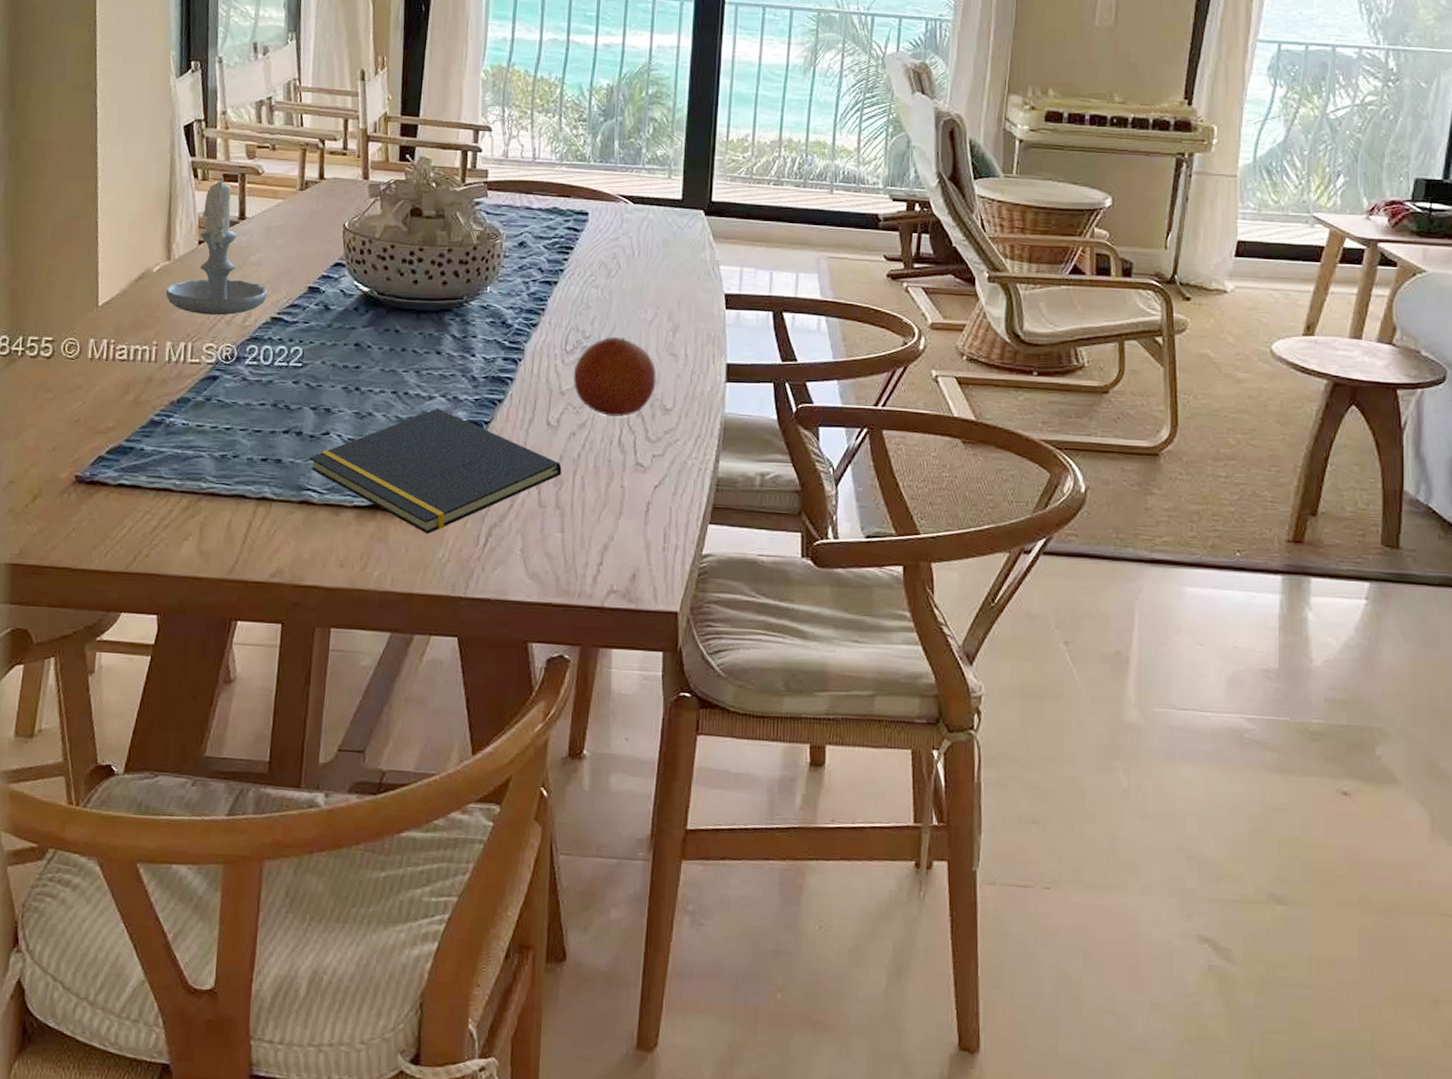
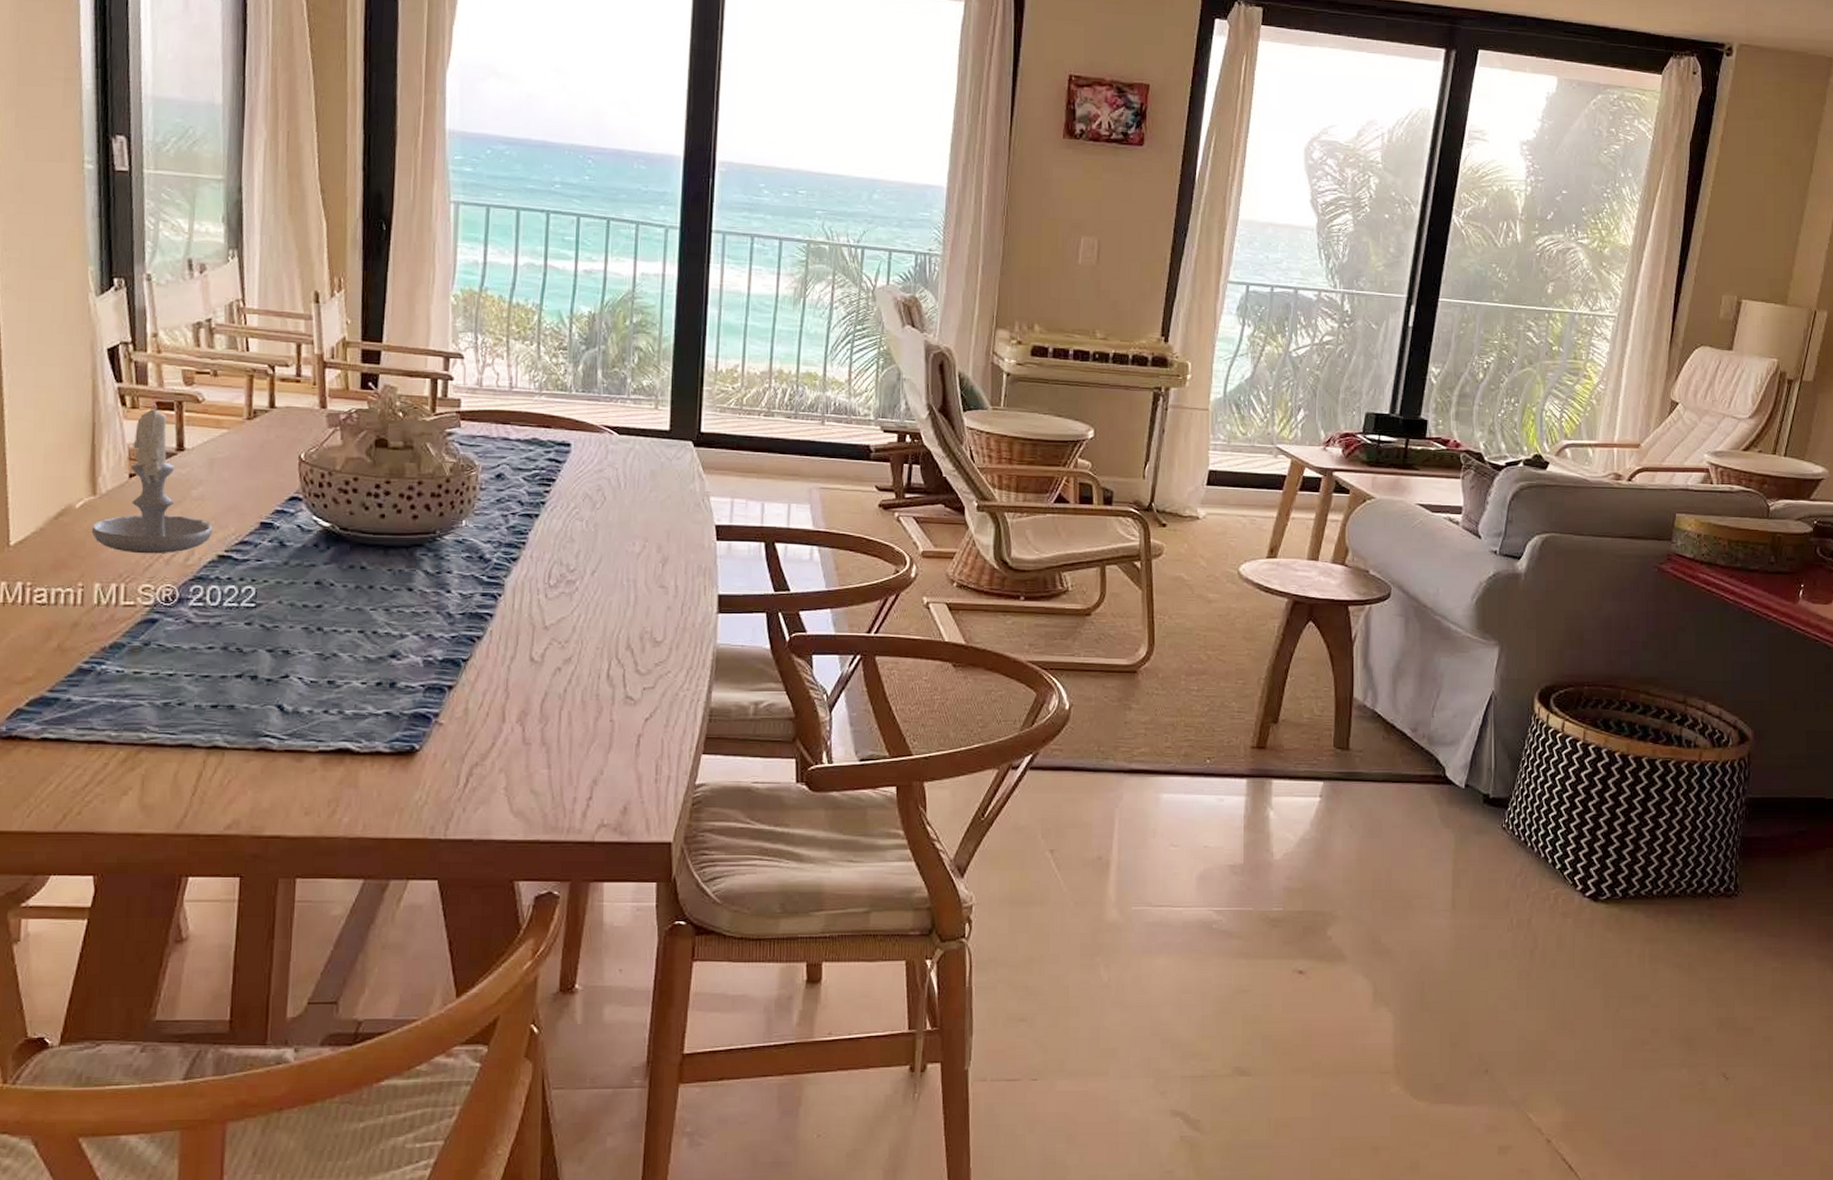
notepad: present [309,408,562,535] -> none [266,646,547,777]
fruit: present [573,336,657,417] -> none [557,569,646,650]

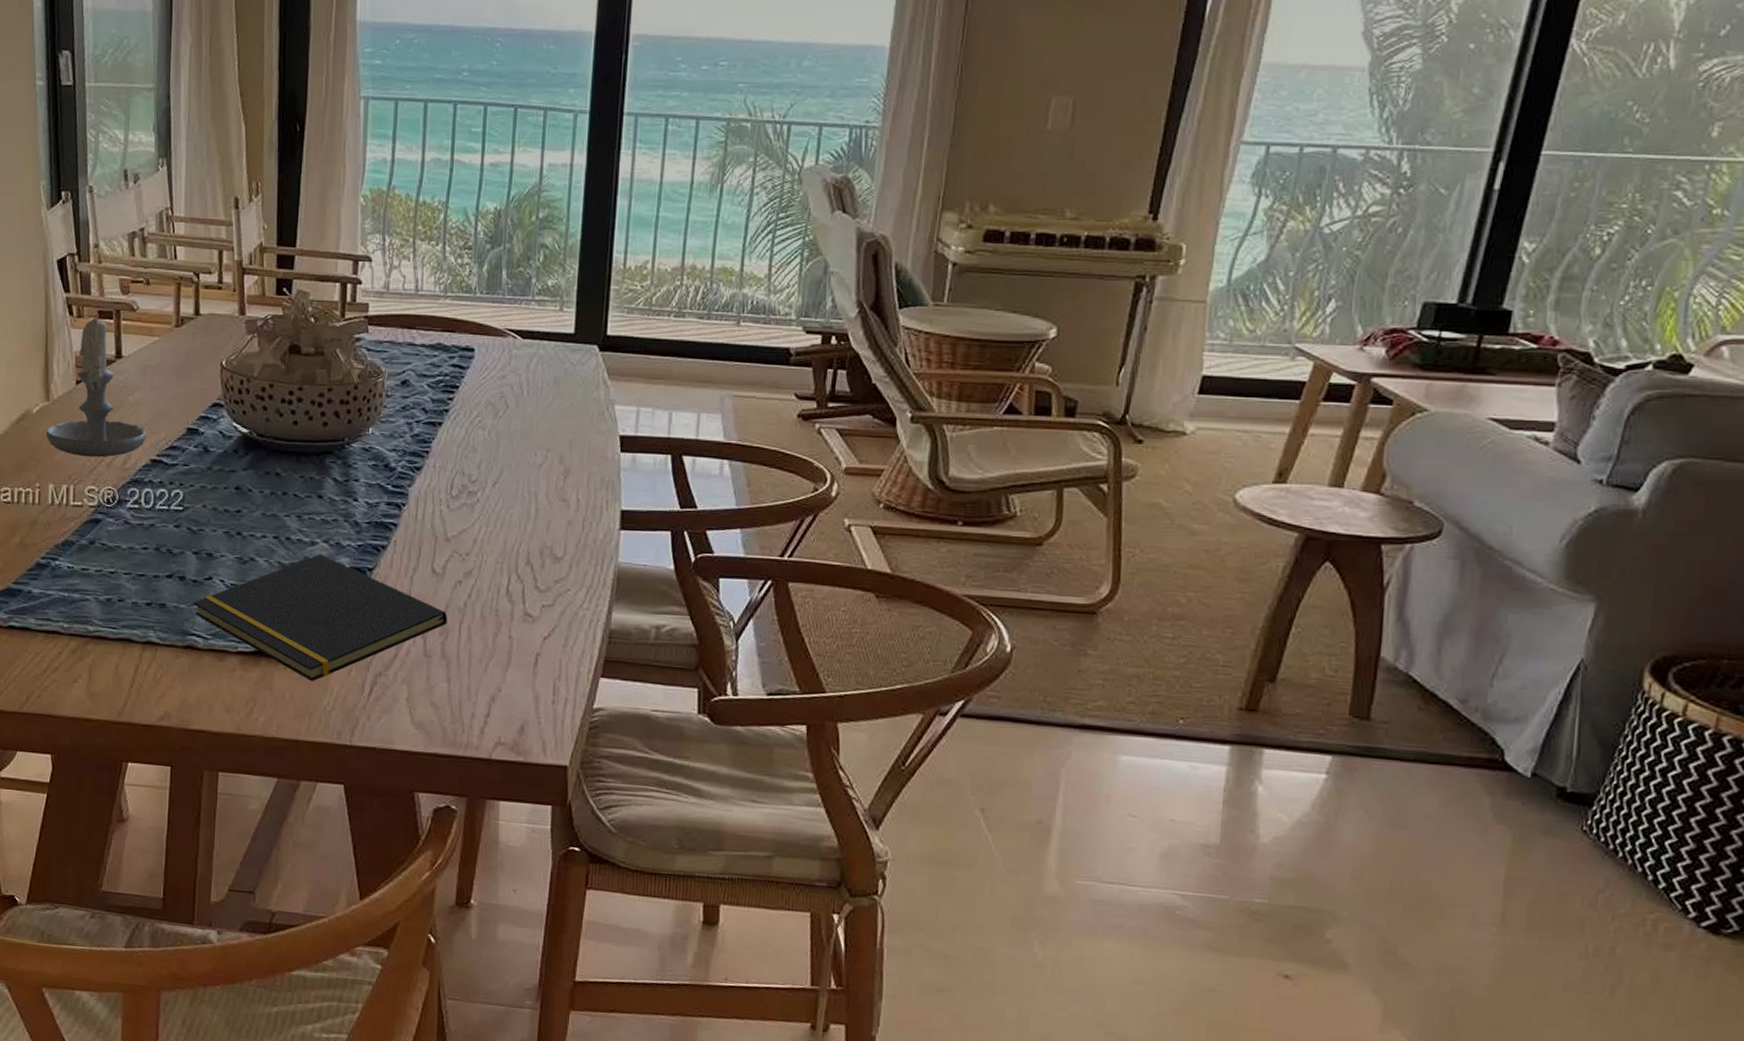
notepad: none [266,646,547,777] -> present [193,553,448,682]

